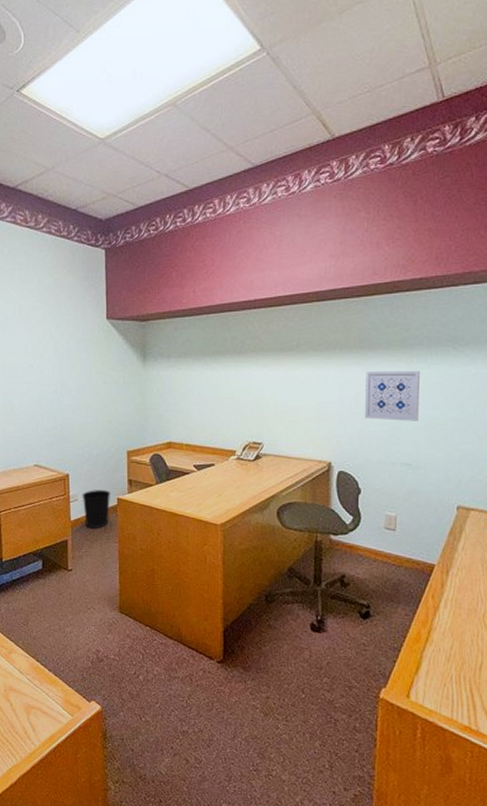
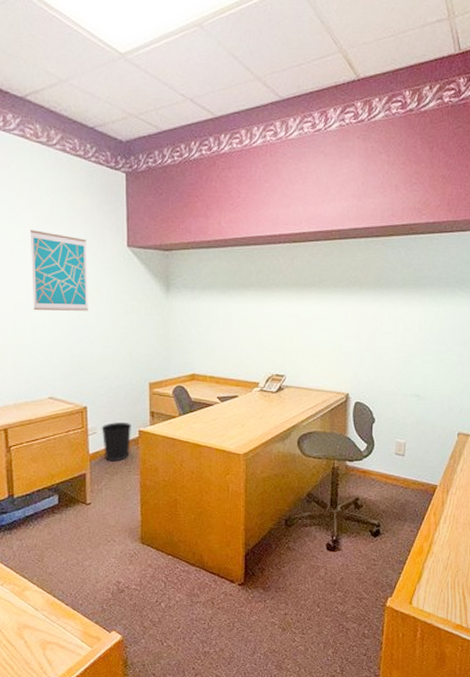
wall art: none [20,307,71,383] -> present [30,230,88,311]
wall art: present [365,370,421,421] -> none [381,308,431,356]

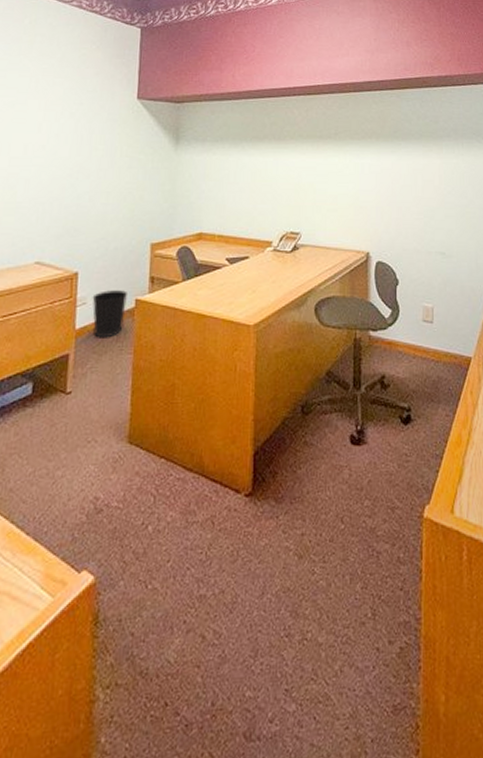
wall art: present [30,230,88,311] -> none [29,82,95,166]

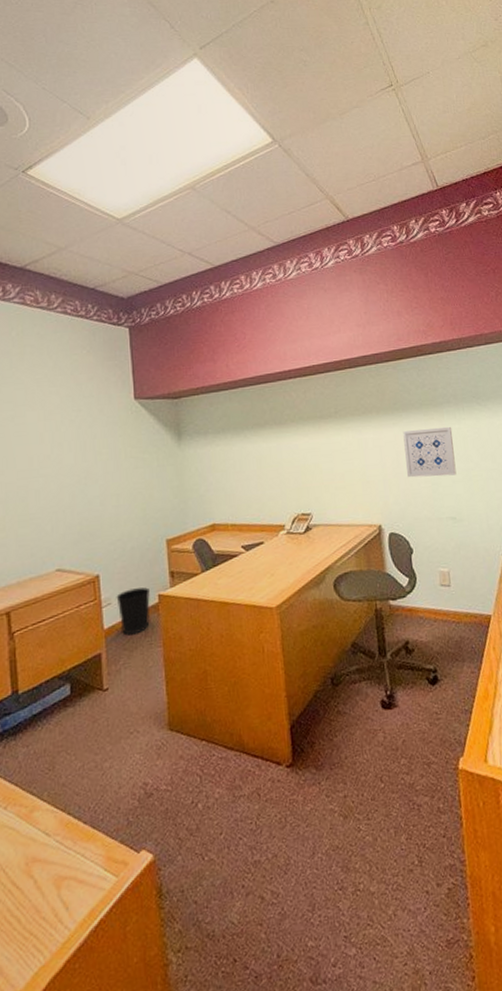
wall art: none [400,160,450,210] -> present [403,426,457,478]

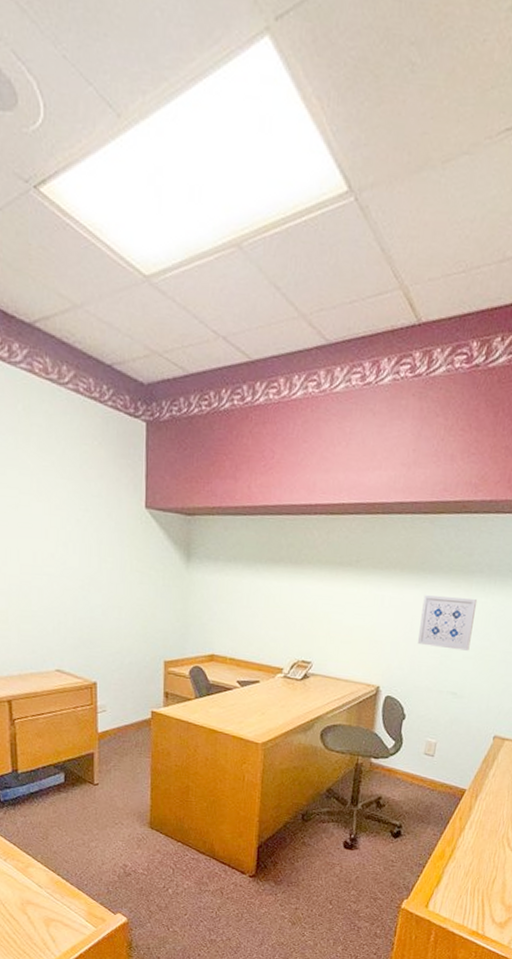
wastebasket: present [116,587,151,635] -> none [111,701,145,743]

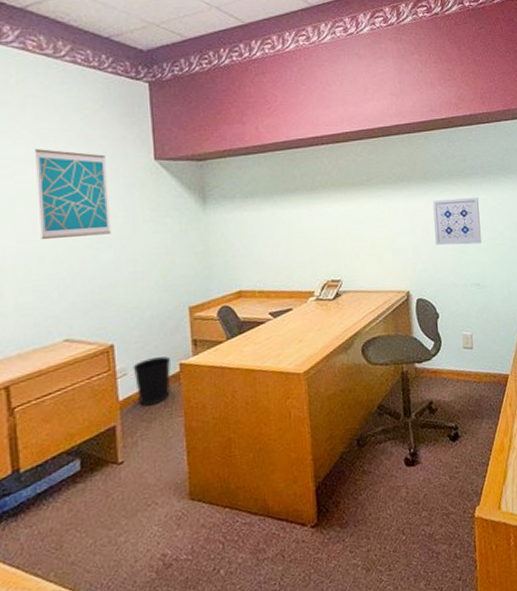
wall art: none [38,482,101,578] -> present [35,149,111,240]
wastebasket: none [111,701,145,743] -> present [132,356,171,406]

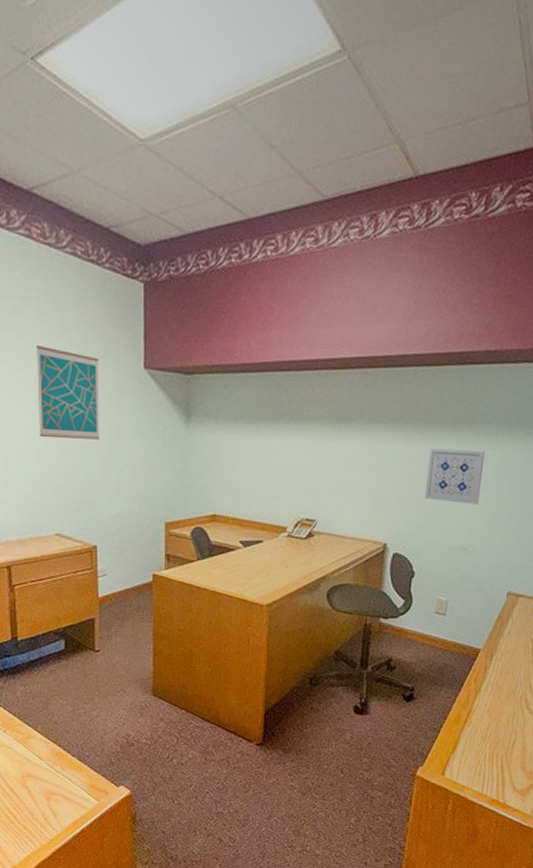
wastebasket: present [132,356,171,406] -> none [112,564,146,607]

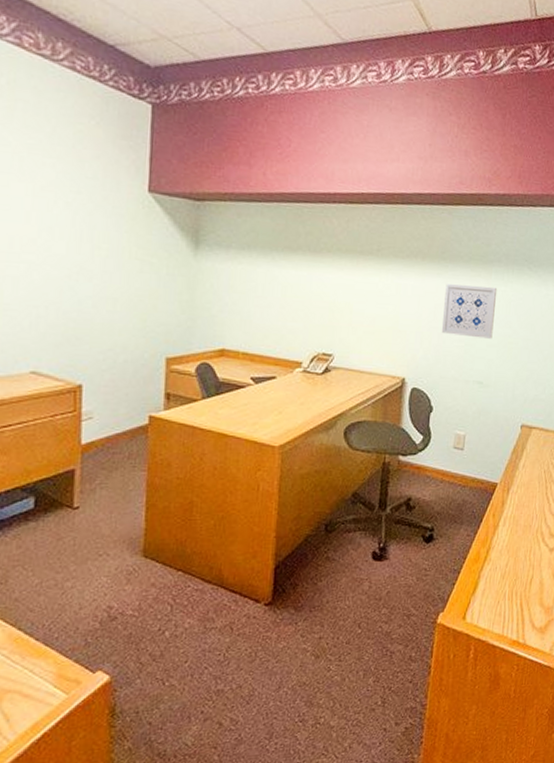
wall art: present [37,345,100,440] -> none [17,161,96,266]

